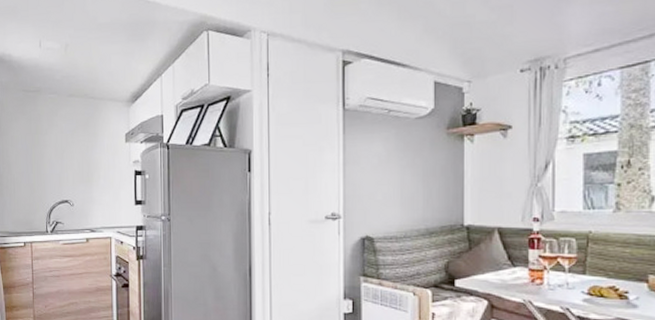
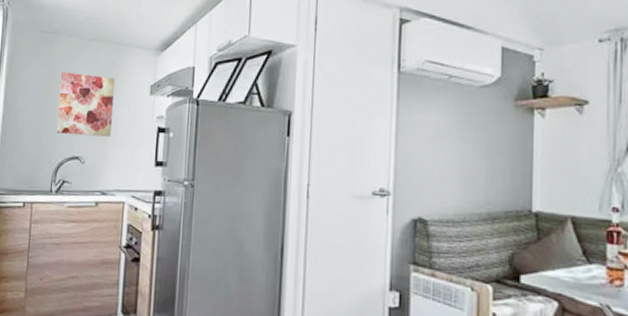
wall art: none [45,126,94,182] -> present [56,71,115,136]

